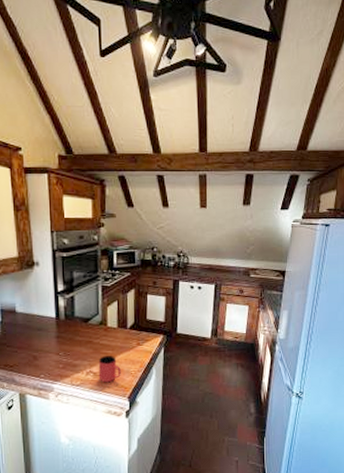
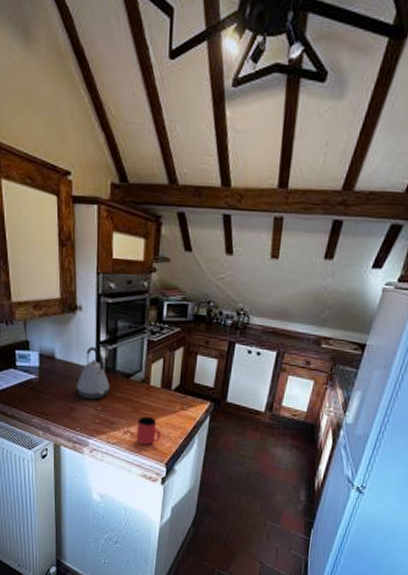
kettle: none [38,297,70,346] -> present [76,346,110,400]

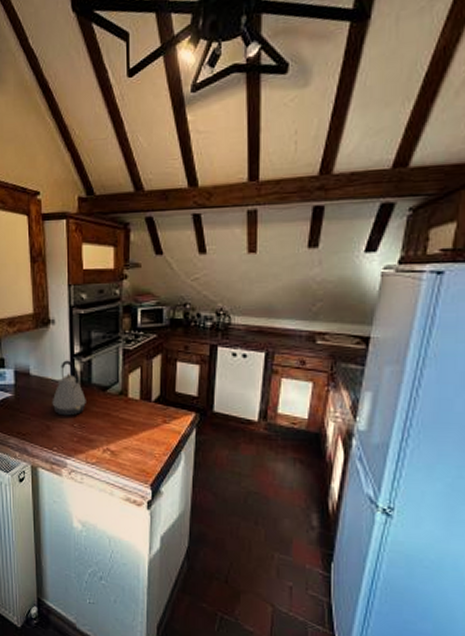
cup: present [136,416,161,446] -> none [116,431,143,465]

